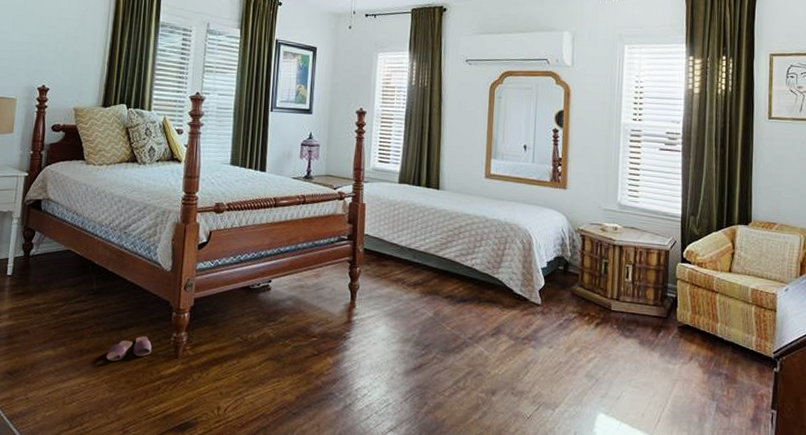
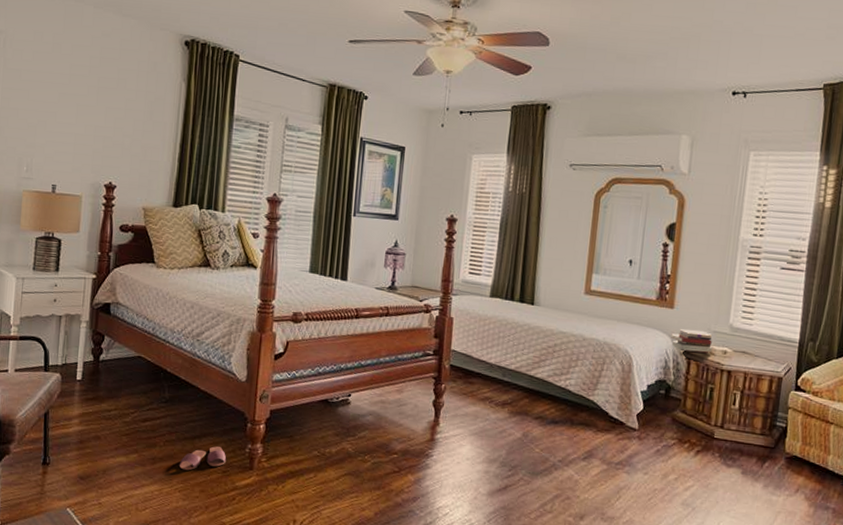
books: none [565,208,604,231] -> present [671,329,713,354]

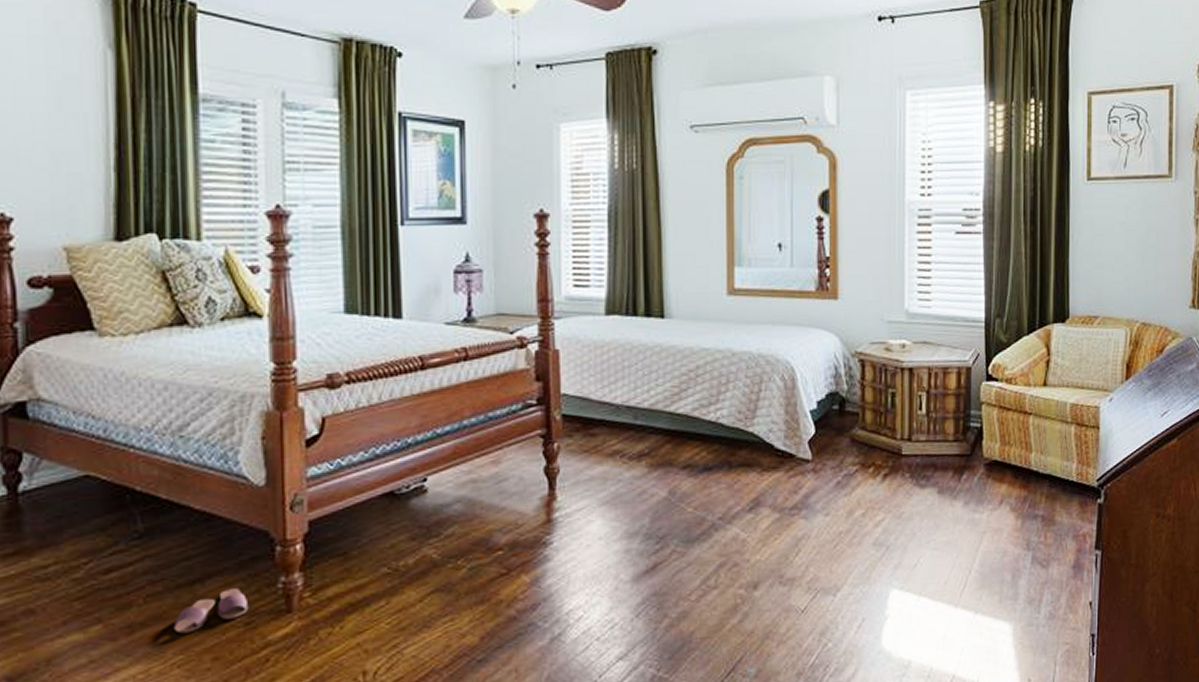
books: present [671,329,713,354] -> none [838,322,888,352]

